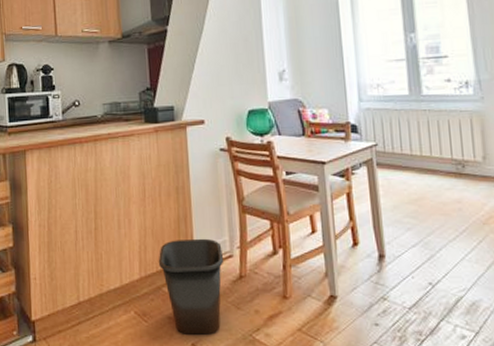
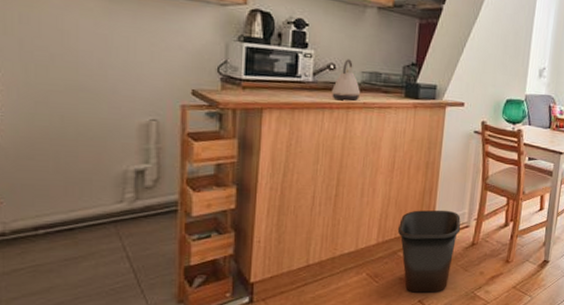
kettle: none [78,94,105,135] -> present [330,59,361,102]

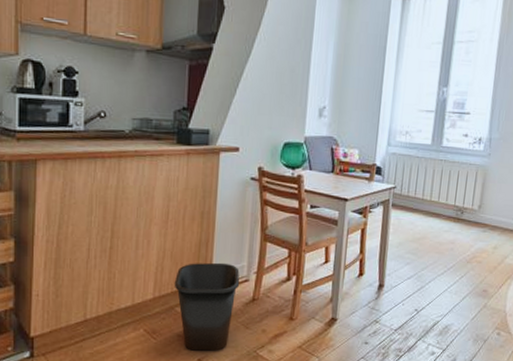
kettle: present [330,59,361,102] -> none [102,106,132,150]

